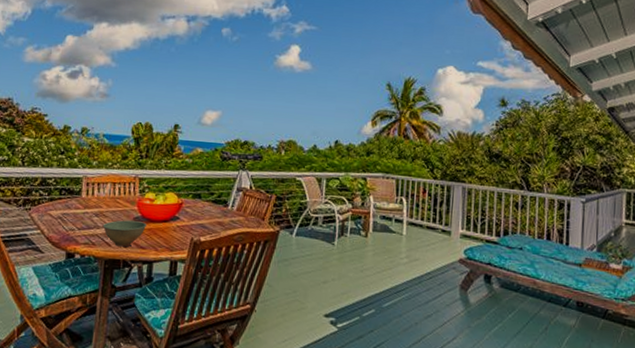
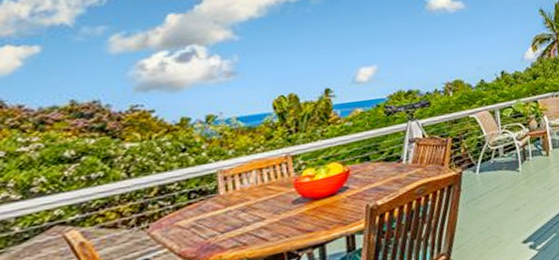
bowl: present [103,220,146,247] -> none [255,202,310,239]

